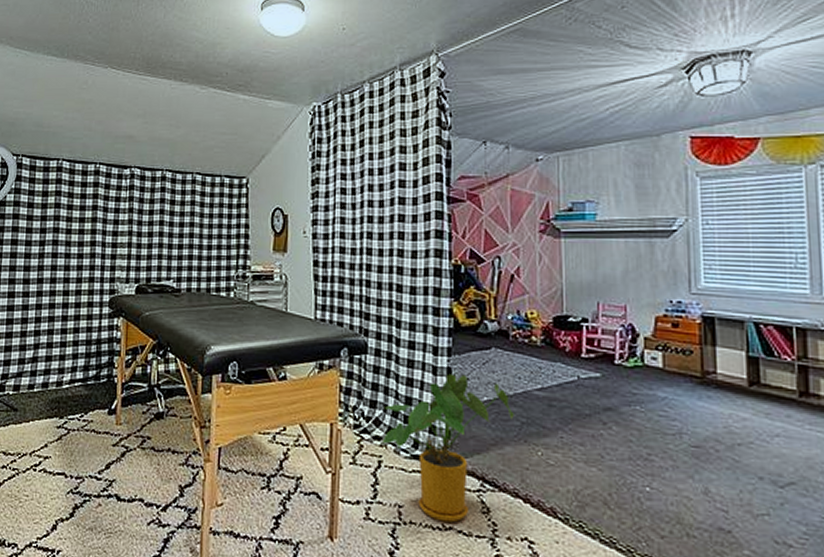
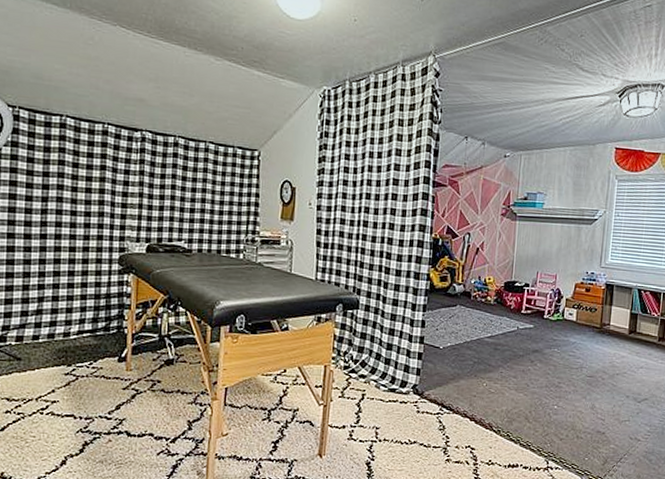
house plant: present [382,374,514,523] -> none [366,325,469,438]

